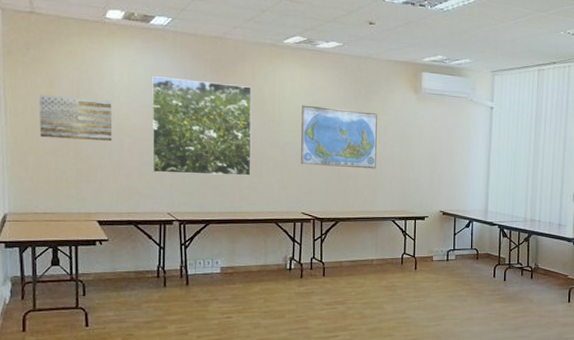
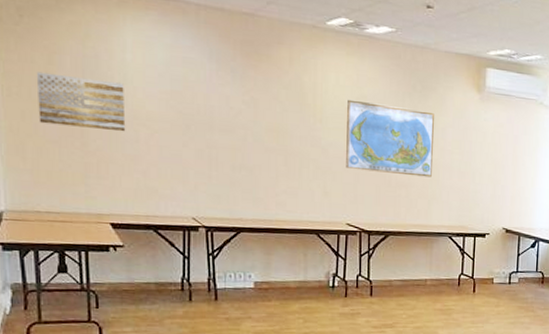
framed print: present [151,76,252,176] -> none [172,57,290,179]

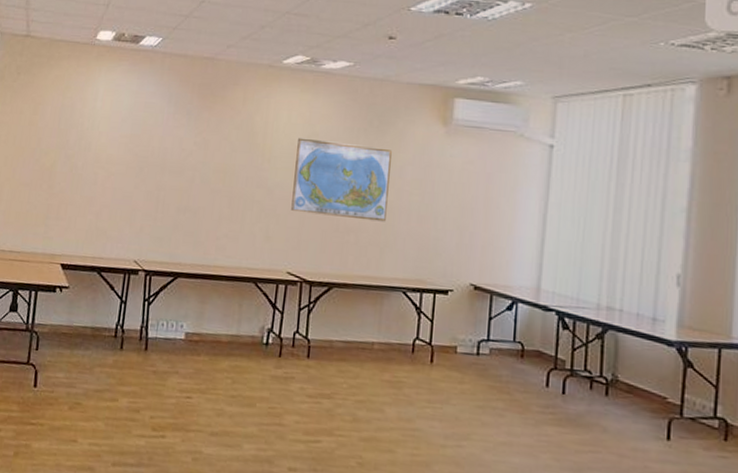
wall art: present [36,72,126,132] -> none [17,121,91,175]

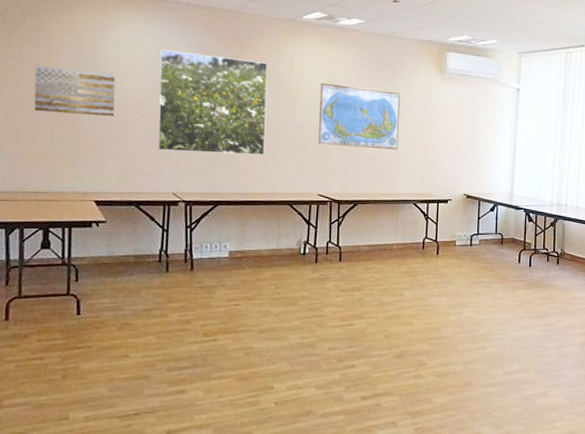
wall art: none [17,121,91,175] -> present [34,66,115,117]
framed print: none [123,102,241,222] -> present [157,49,268,155]

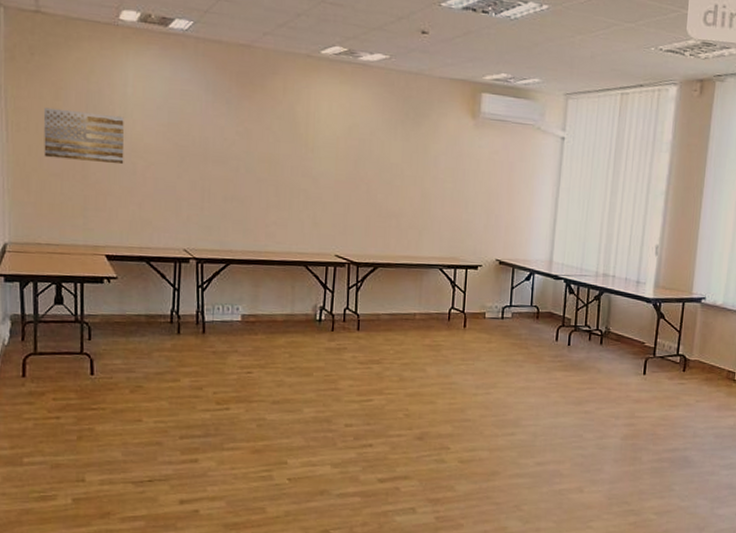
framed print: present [157,49,268,155] -> none [167,89,282,210]
world map: present [318,82,400,150] -> none [336,128,427,207]

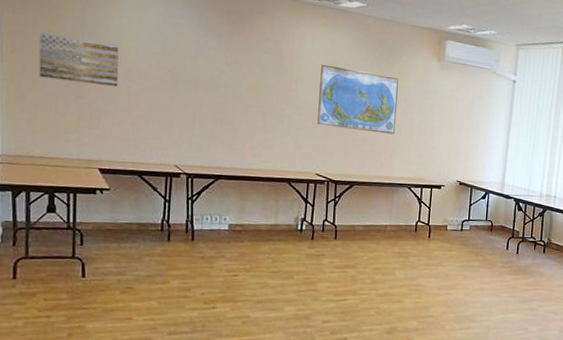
world map: none [336,128,427,207] -> present [317,64,399,135]

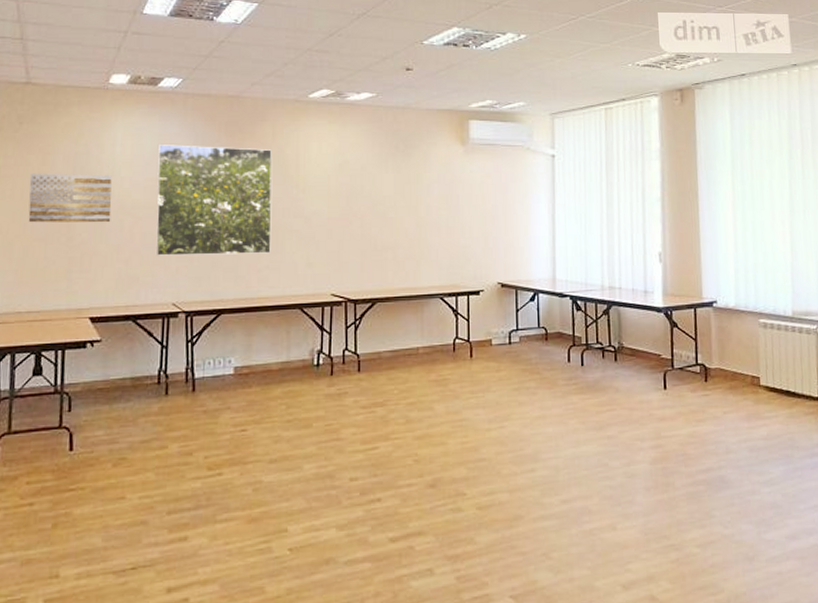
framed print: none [160,22,269,133] -> present [155,145,273,256]
world map: present [317,64,399,135] -> none [330,166,419,237]

